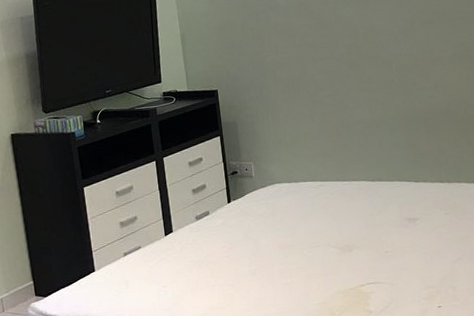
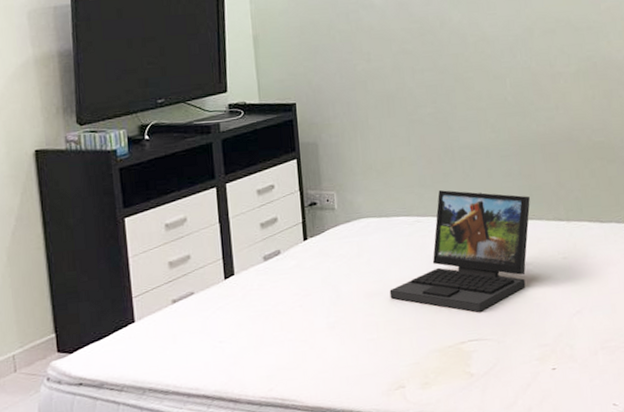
laptop: none [300,159,416,260] -> present [389,190,530,312]

